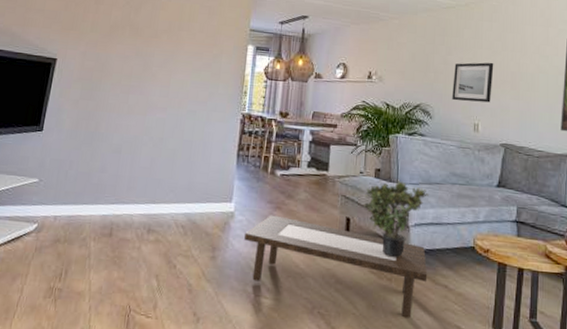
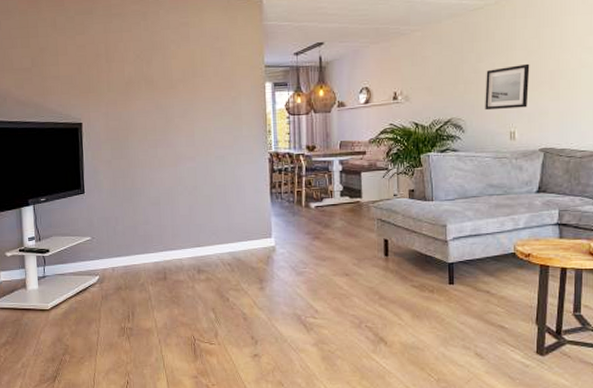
coffee table: present [244,215,428,318] -> none [288,245,469,323]
potted plant: present [363,181,430,257] -> none [399,198,467,270]

